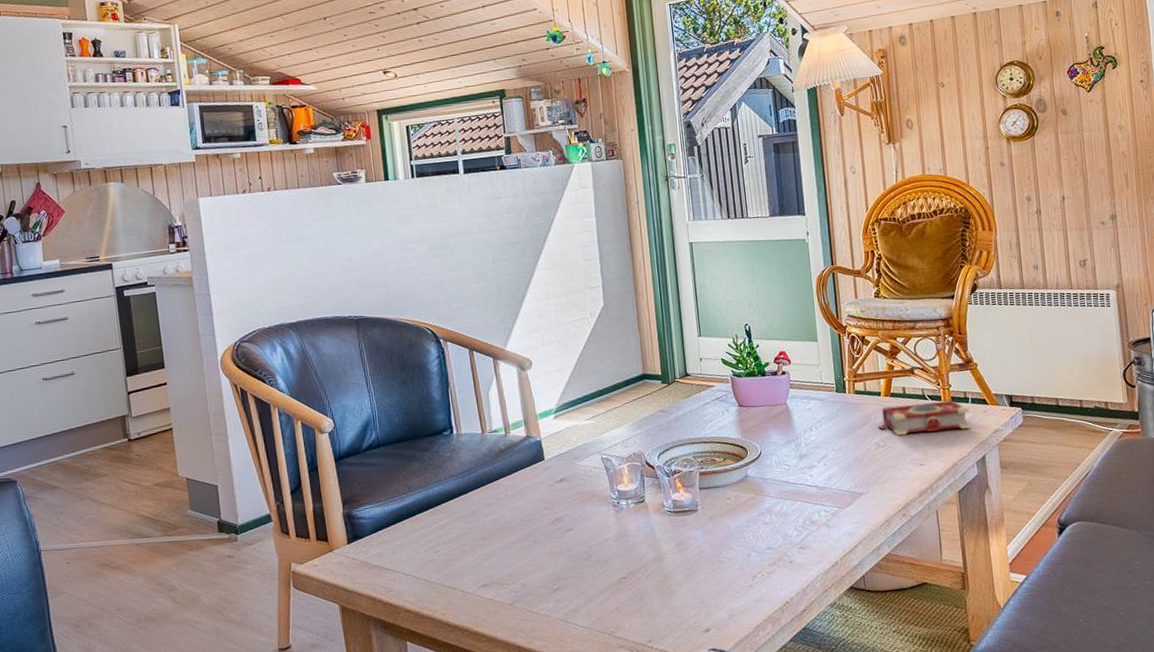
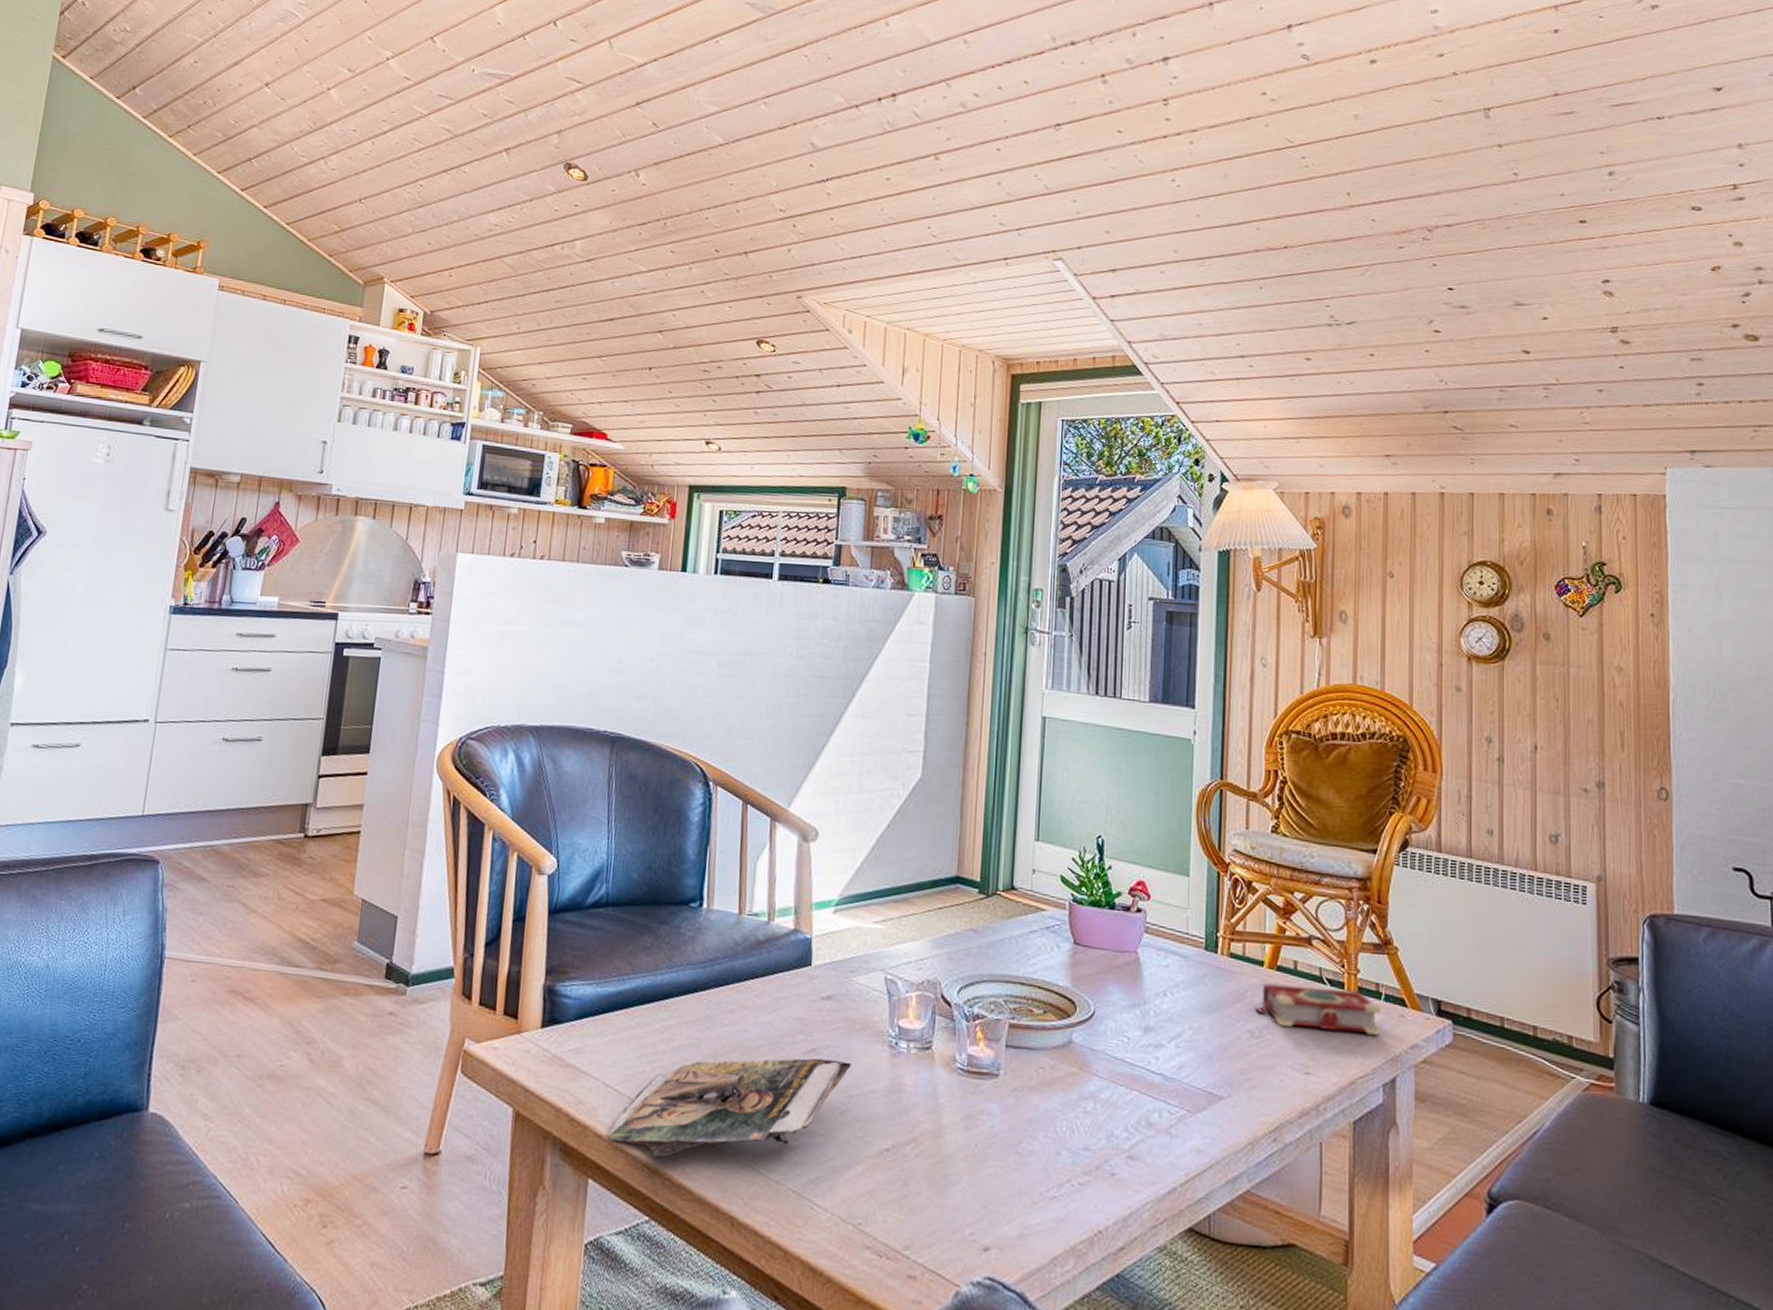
magazine: none [414,523,587,617] -> present [608,1058,852,1157]

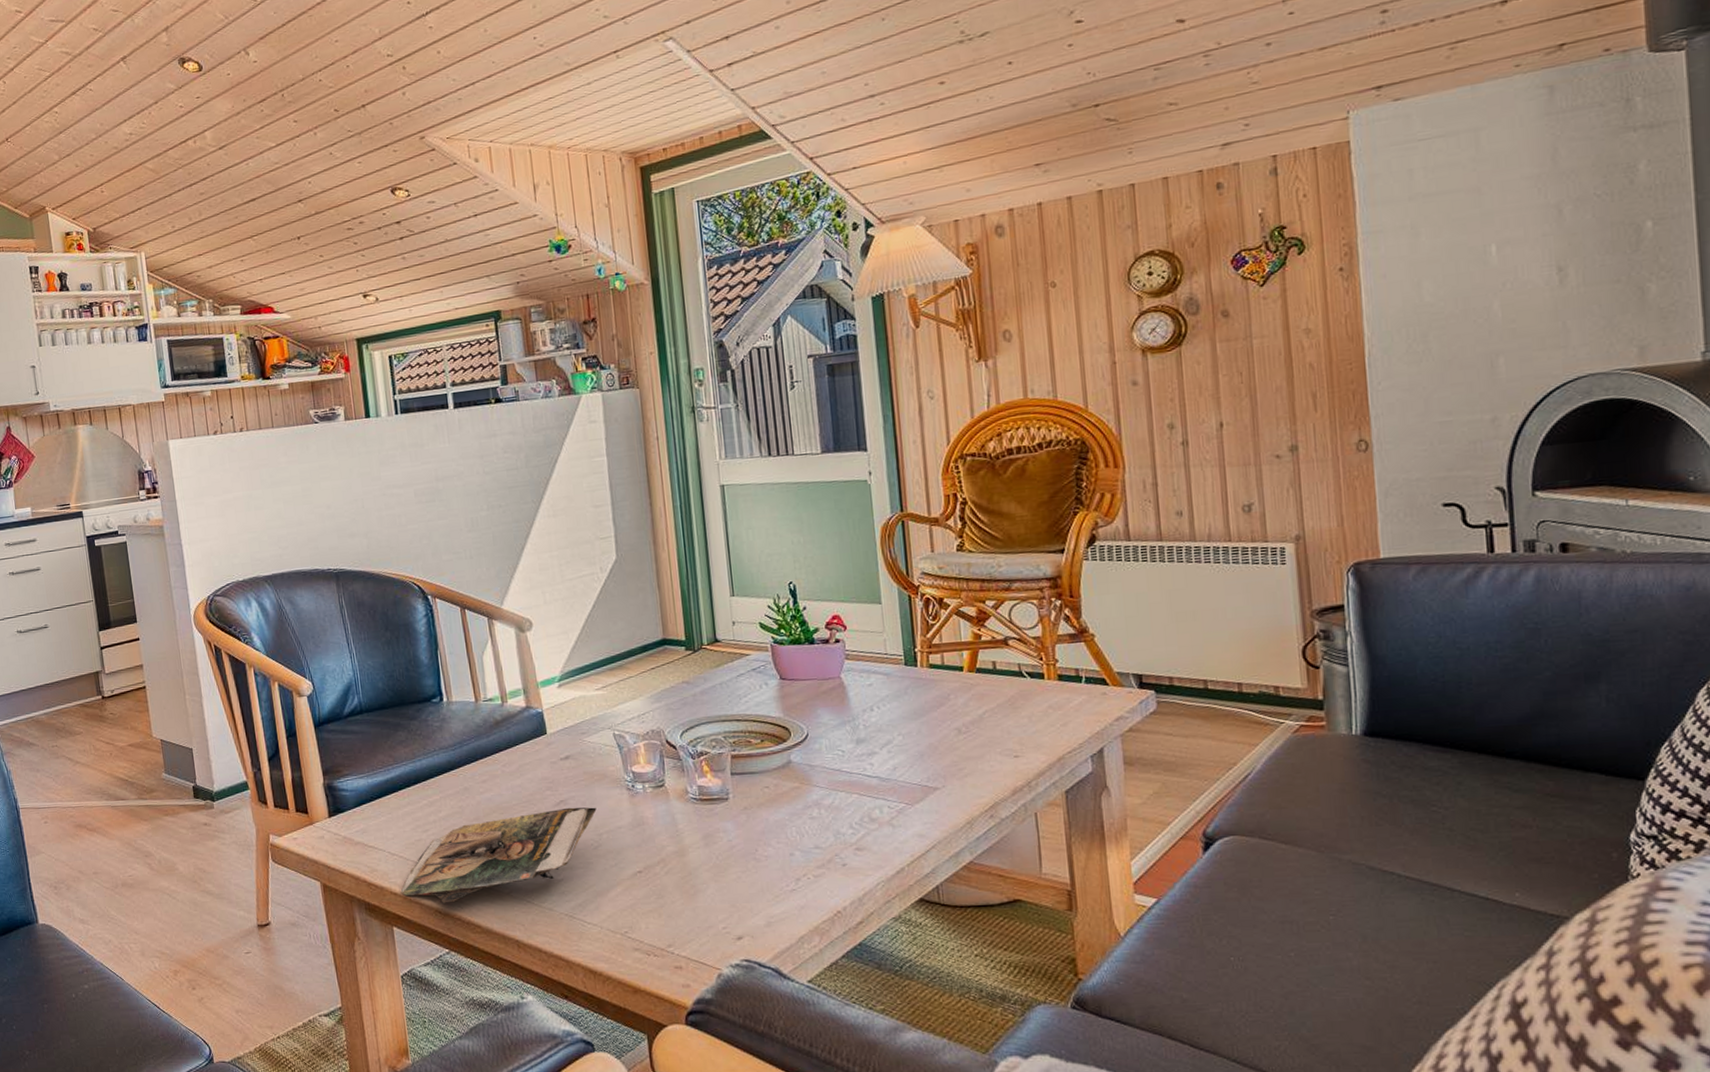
book: present [1254,983,1381,1035] -> none [958,679,1085,720]

